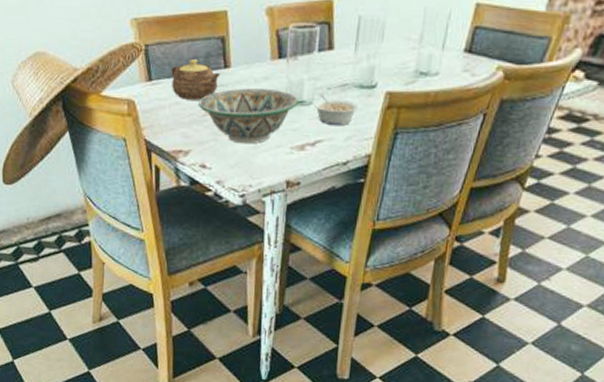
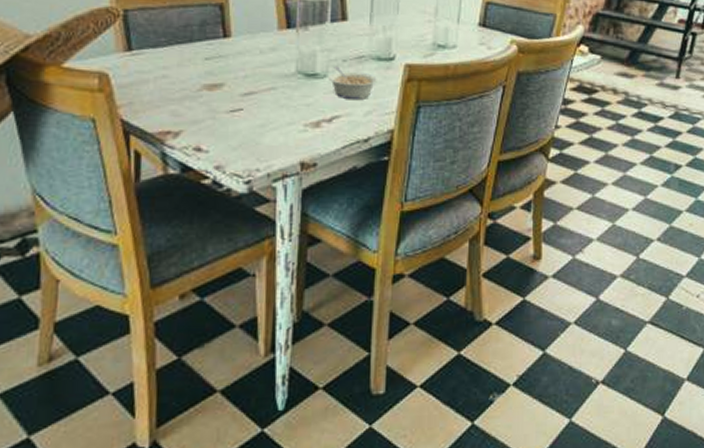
teapot: present [171,59,221,100] -> none [157,27,219,73]
decorative bowl: present [198,88,298,145] -> none [192,59,311,122]

